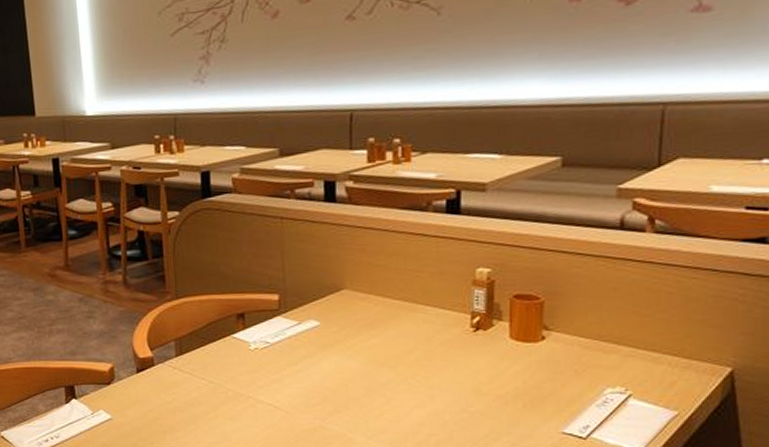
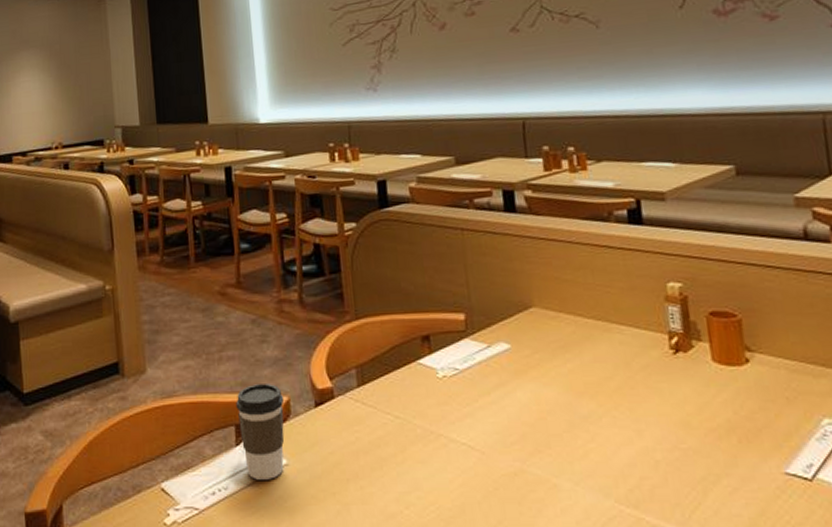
coffee cup: none [65,353,109,431] -> present [236,384,285,480]

